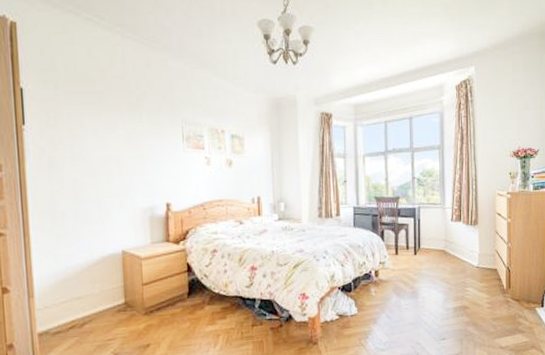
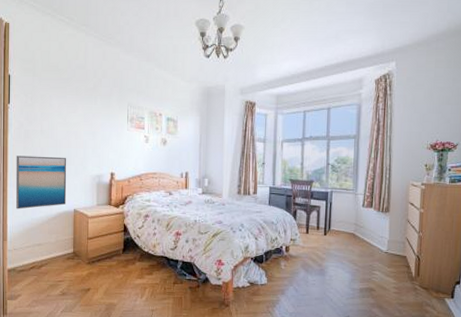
wall art: none [38,188,112,257] -> present [15,155,67,209]

